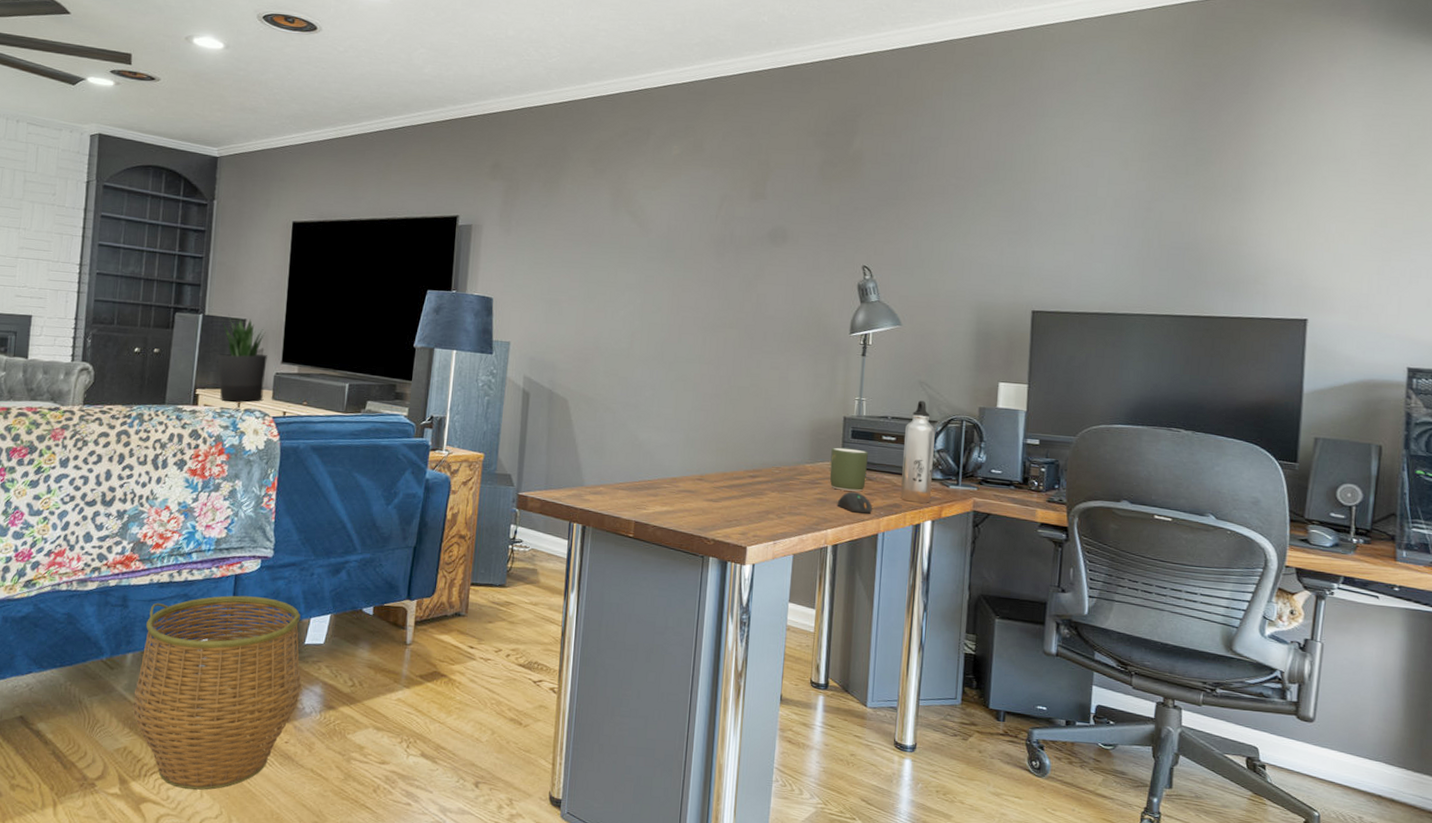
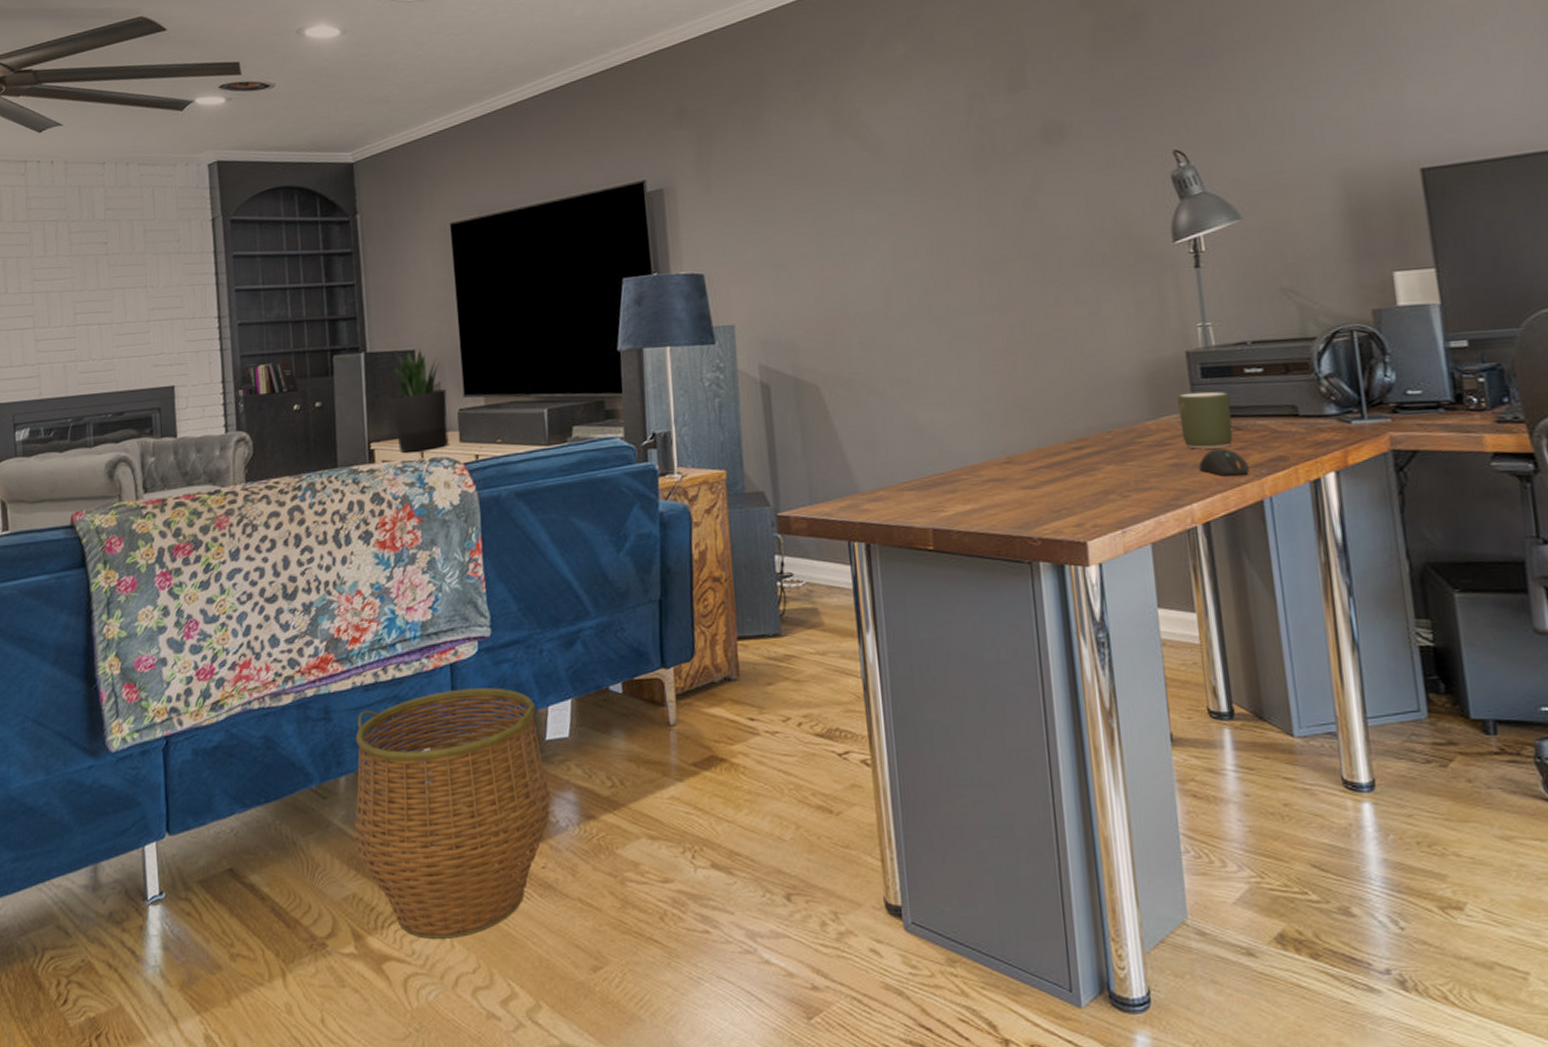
books: none [88,308,141,337] -> present [238,361,298,397]
water bottle: present [900,400,935,504] -> none [1273,313,1328,452]

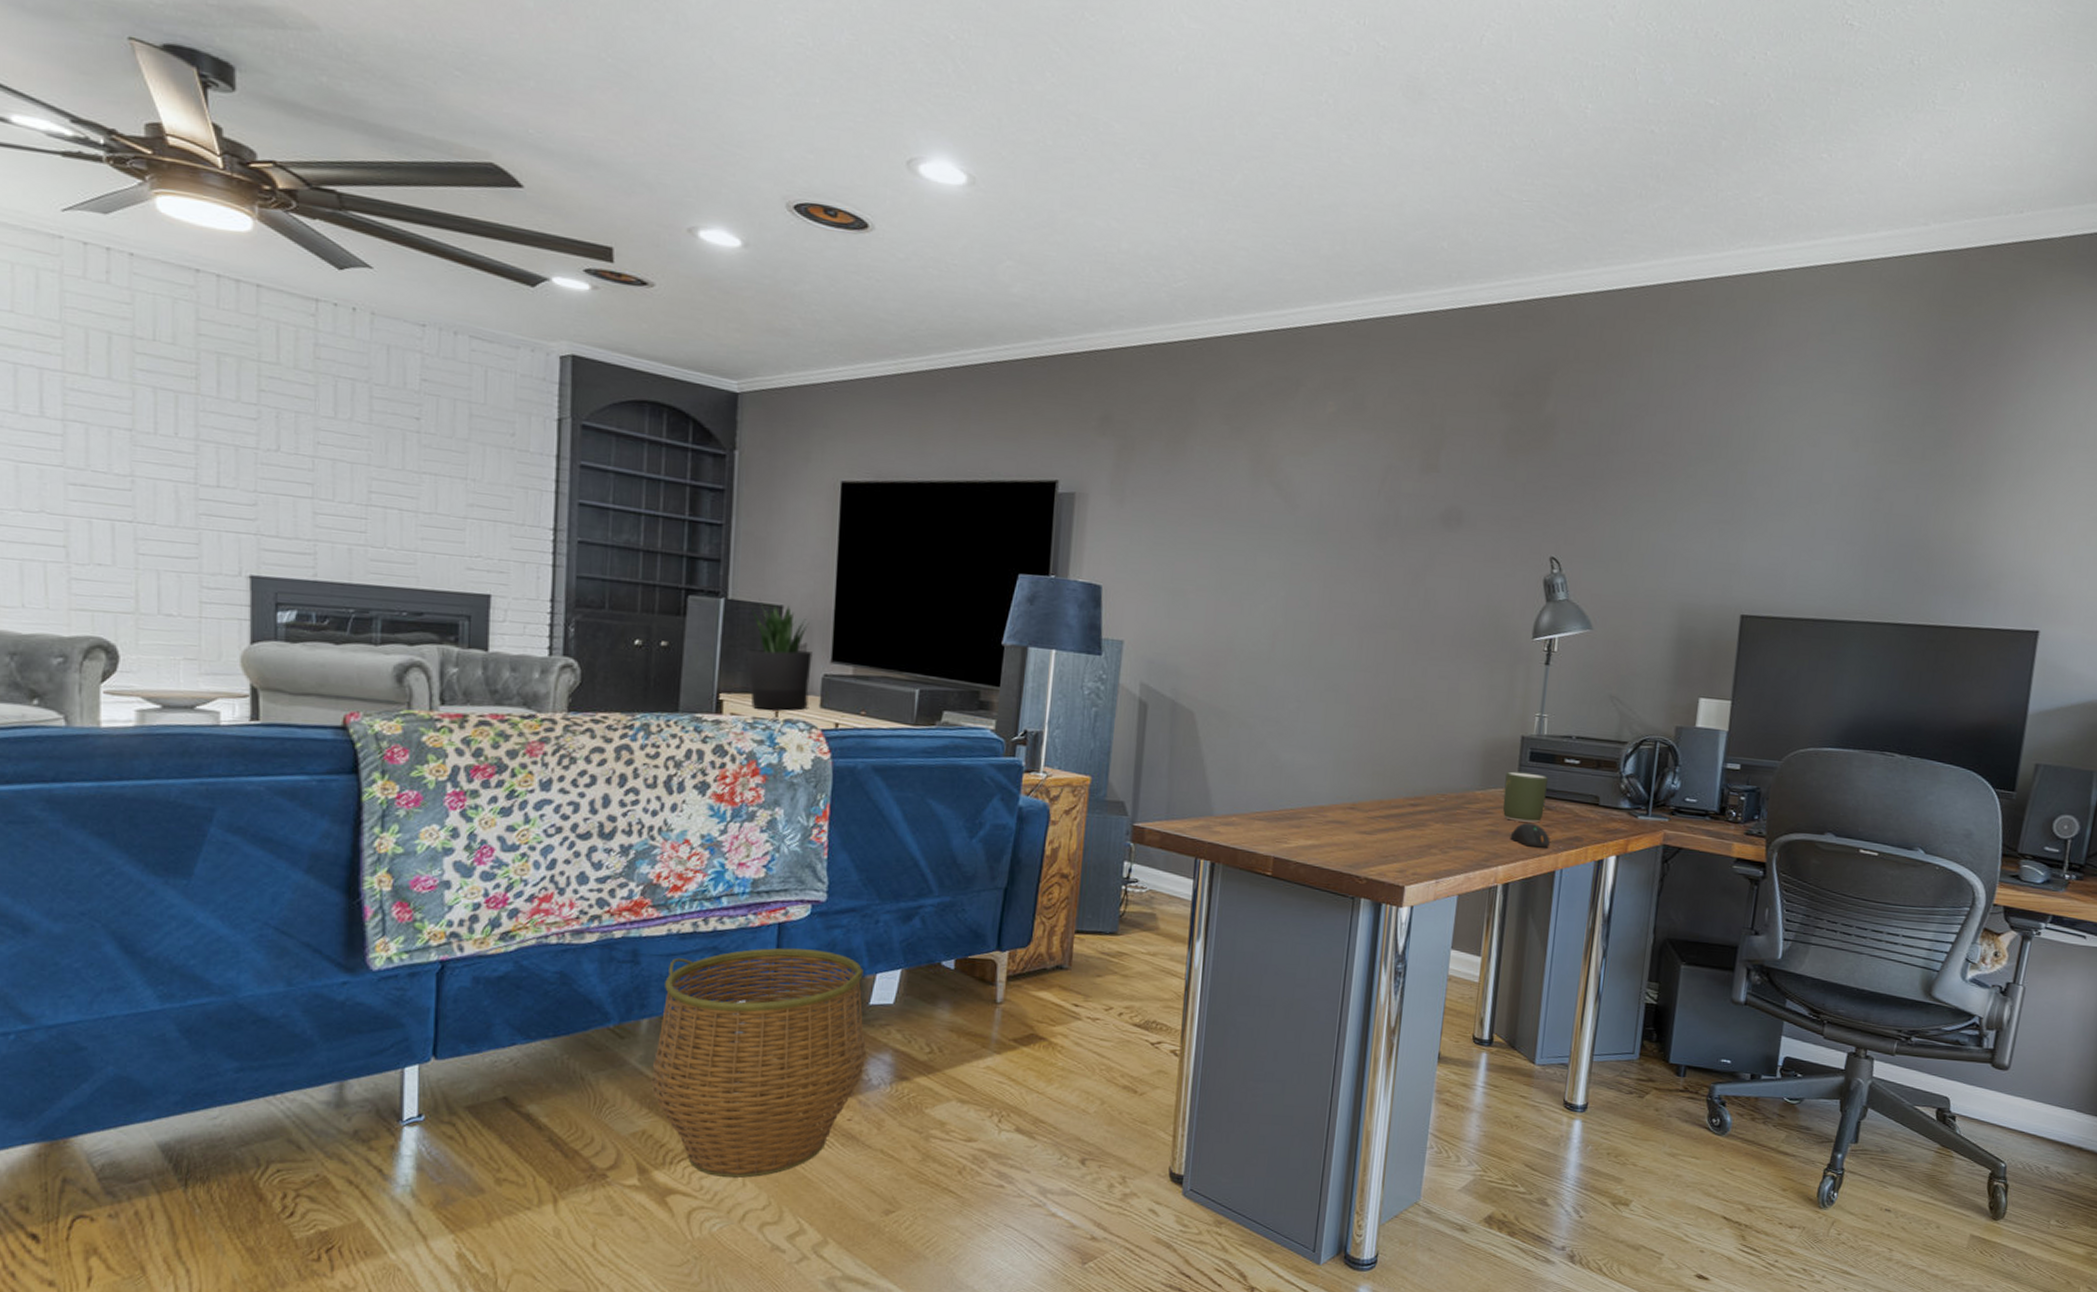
books: present [238,361,298,397] -> none [570,587,642,626]

